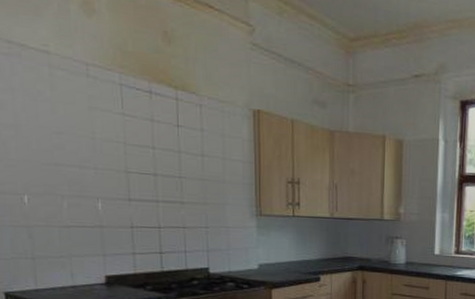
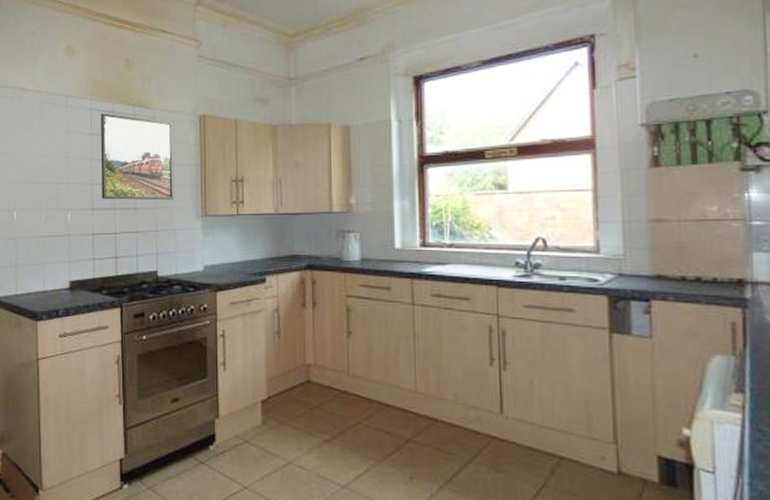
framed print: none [135,91,226,197] -> present [101,113,174,201]

